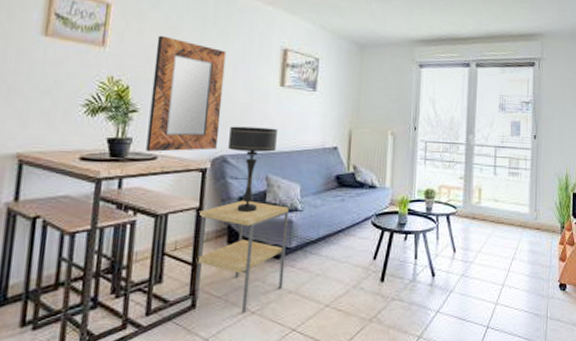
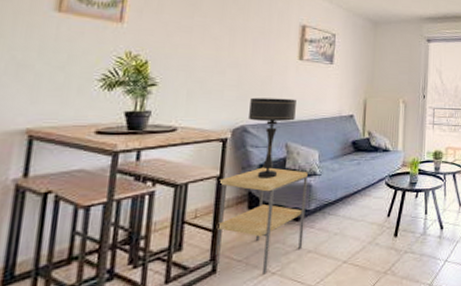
home mirror: present [146,35,226,152] -> none [165,12,246,124]

